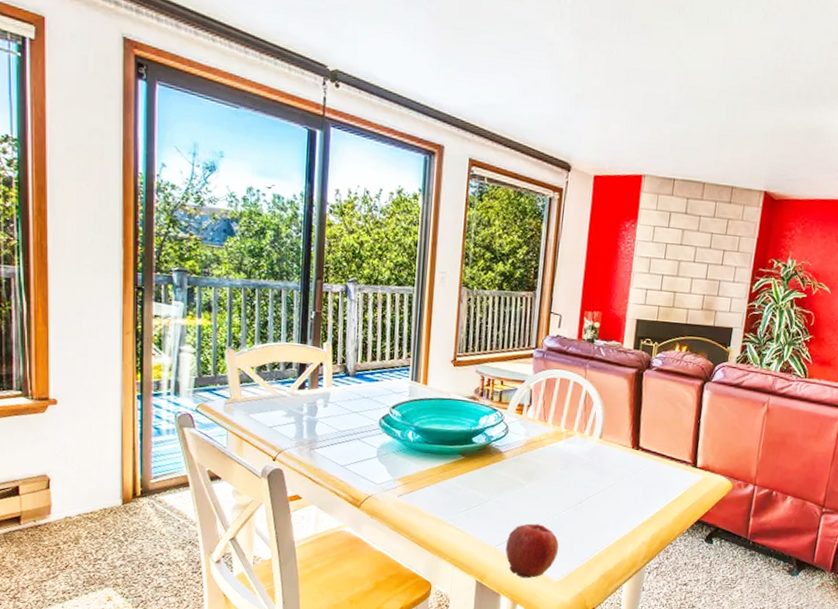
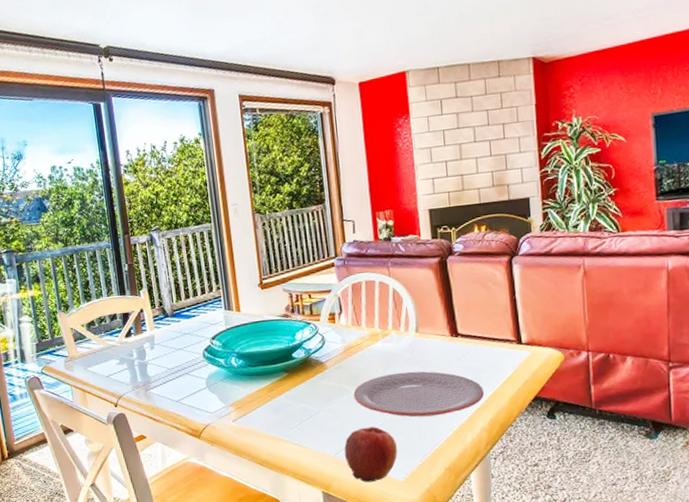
plate: none [526,475,652,524] -> present [353,371,484,418]

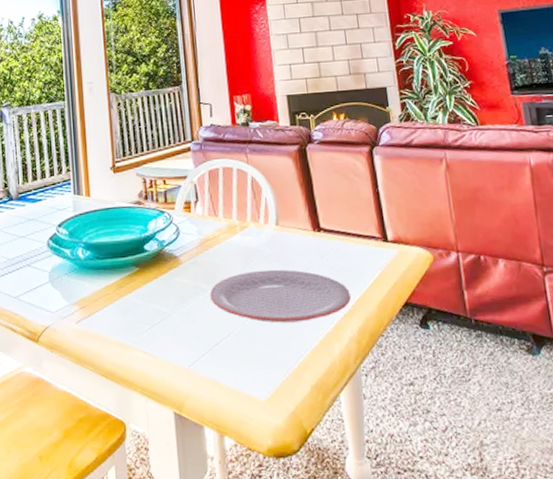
apple: present [344,426,398,483] -> none [199,333,259,402]

